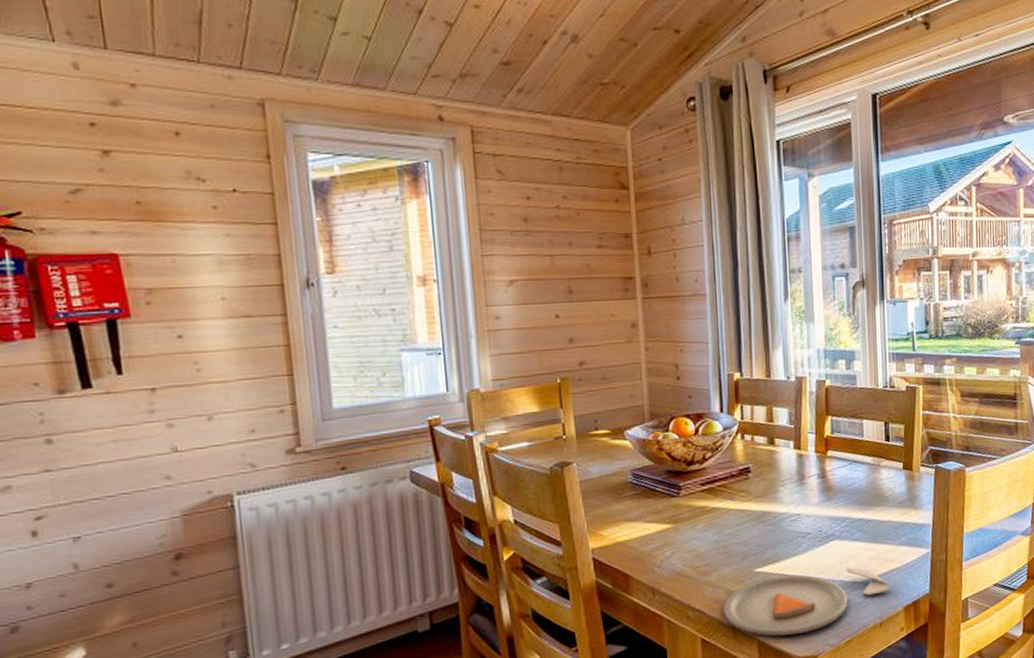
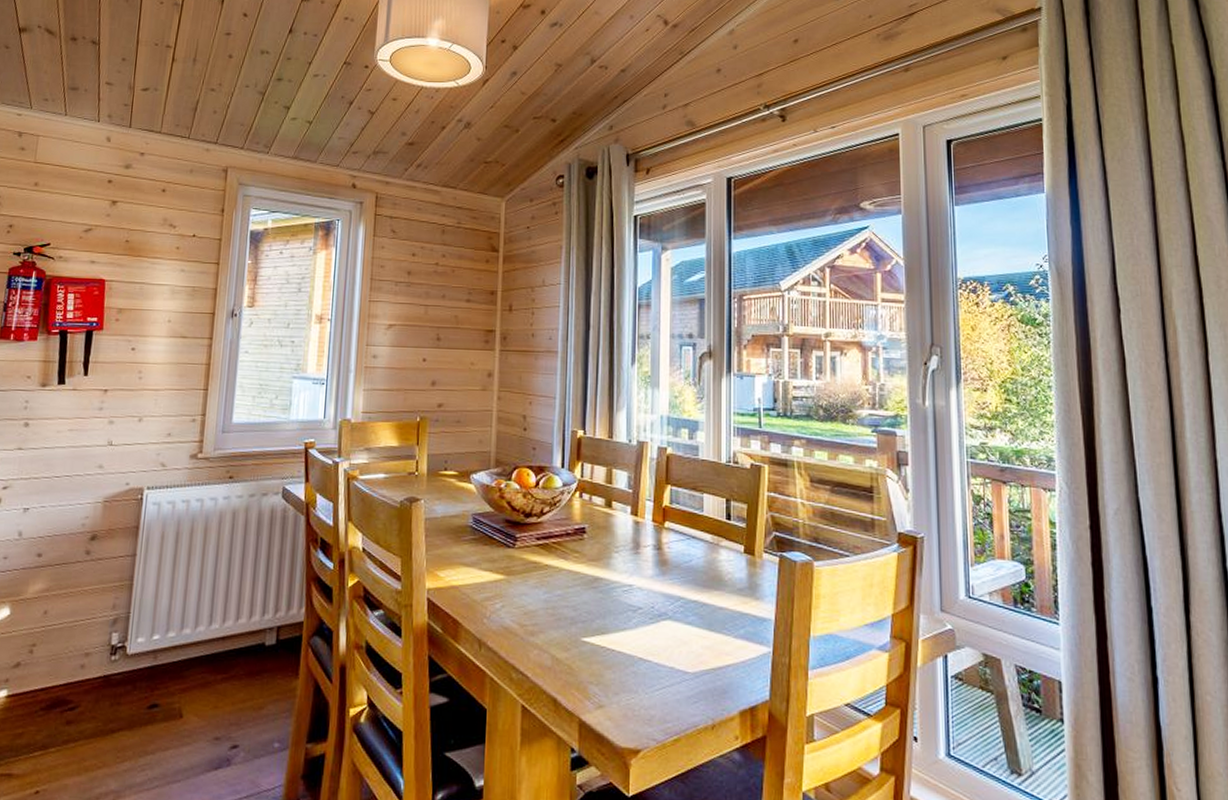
dinner plate: present [723,567,891,636] -> none [547,649,725,720]

